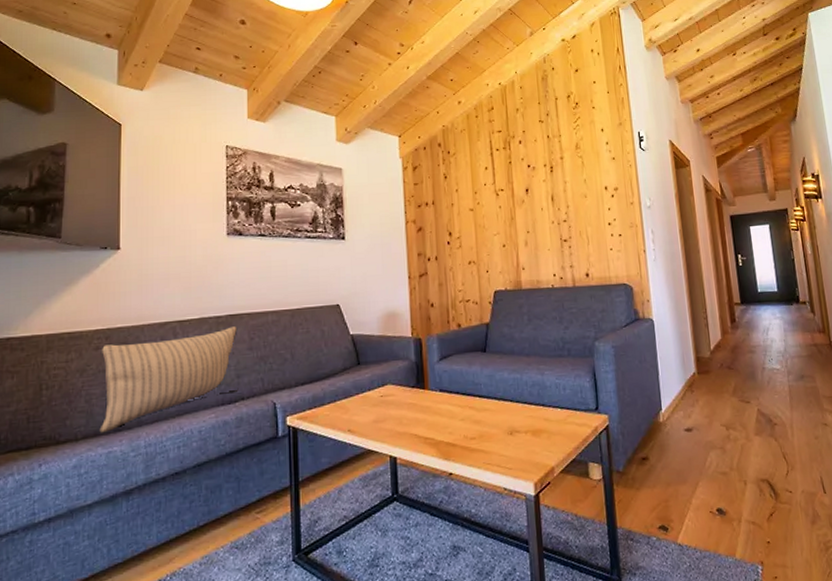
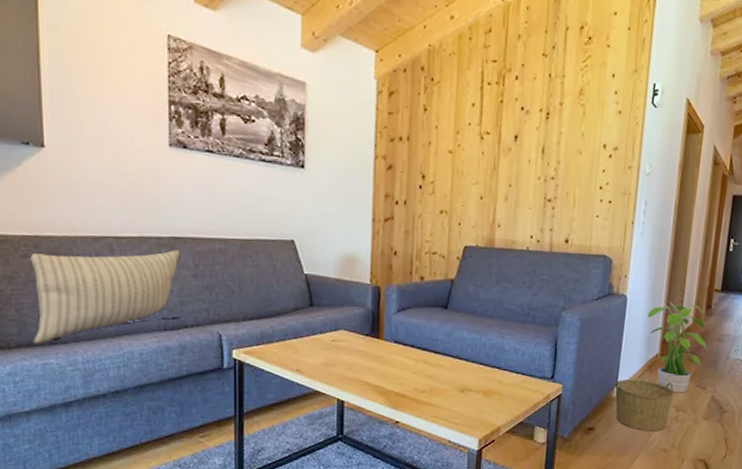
basket: none [659,400,721,456] -> present [615,379,674,433]
potted plant: none [676,320,742,411] -> present [646,301,707,393]

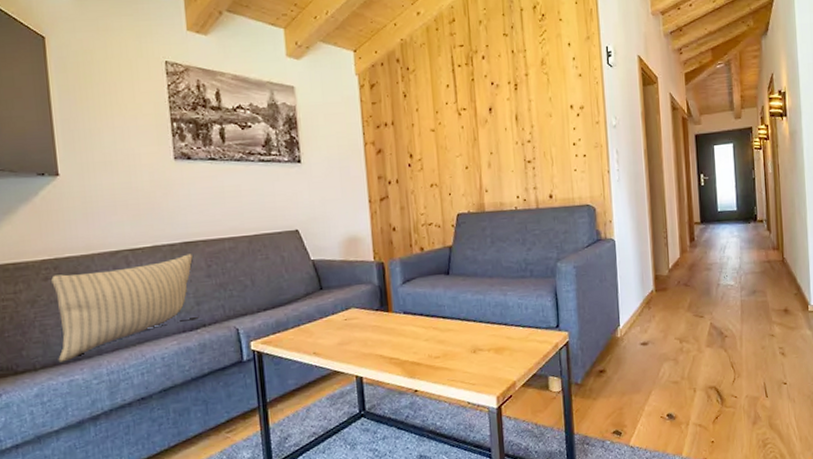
basket: present [615,379,674,433] -> none [617,316,675,367]
potted plant: present [646,301,707,393] -> none [636,239,698,326]

